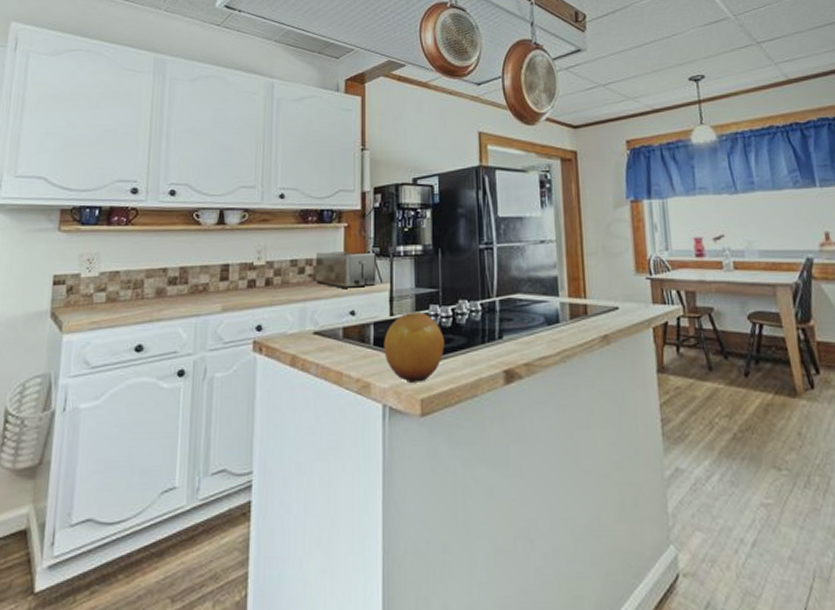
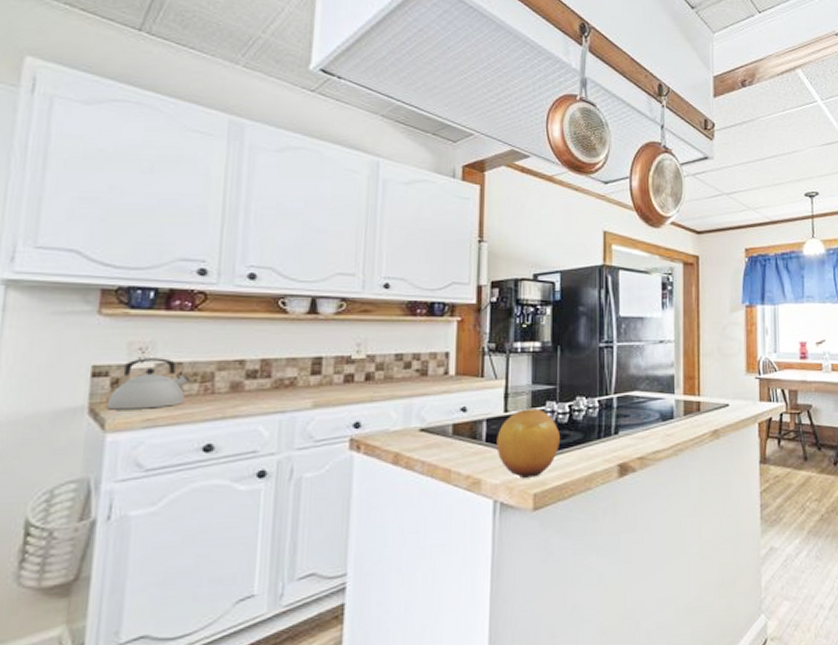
kettle: none [63,267,125,314] -> present [106,358,190,410]
toaster: present [315,251,376,290] -> none [423,346,491,386]

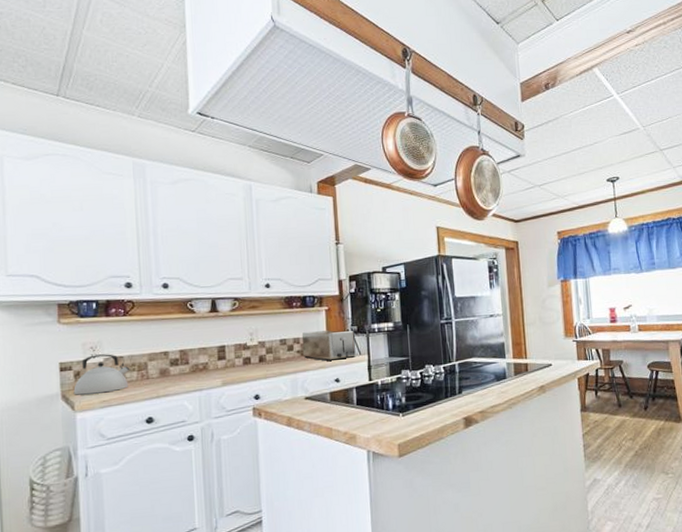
toaster: none [423,346,491,386] -> present [301,330,356,362]
fruit: present [496,408,561,478] -> none [365,376,416,432]

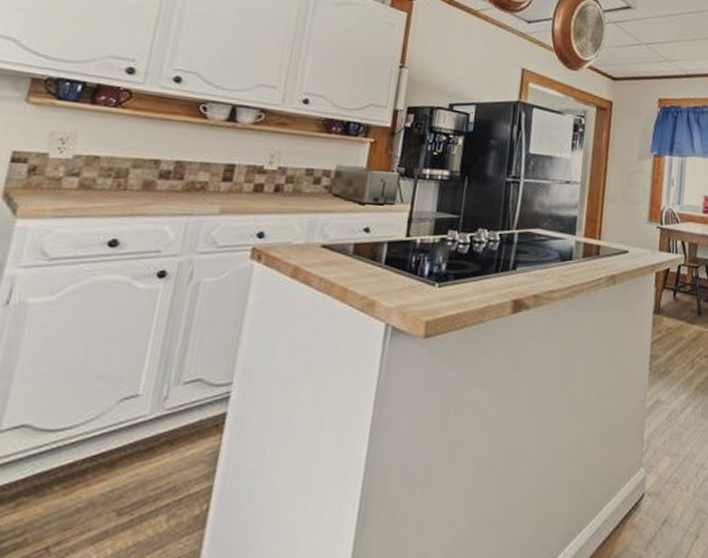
kettle: present [73,354,130,395] -> none [20,148,105,199]

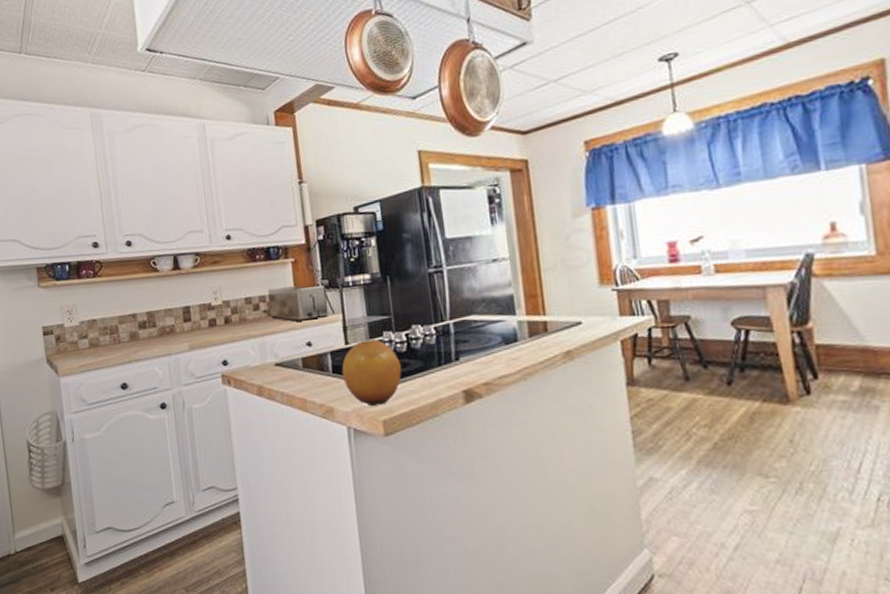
fruit: none [394,235,459,305] -> present [341,338,402,406]

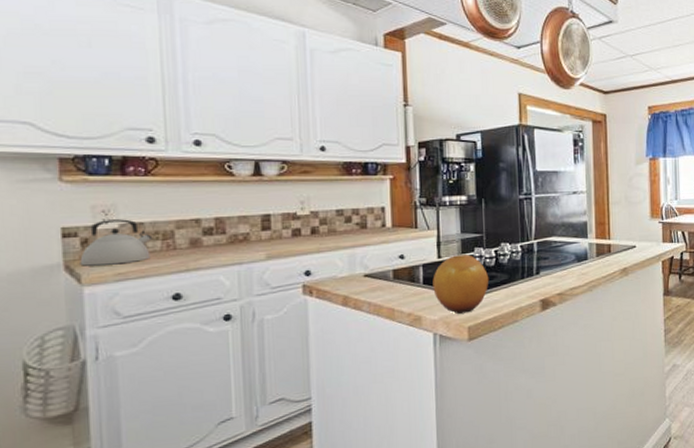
kettle: none [56,317,103,360] -> present [80,219,153,266]
toaster: present [267,284,328,323] -> none [361,201,424,236]

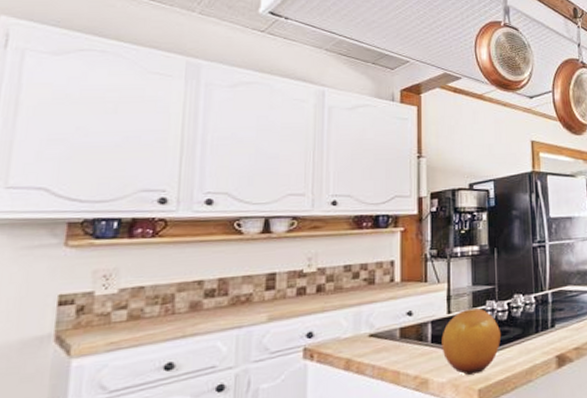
kettle: present [80,219,153,266] -> none [72,283,152,336]

